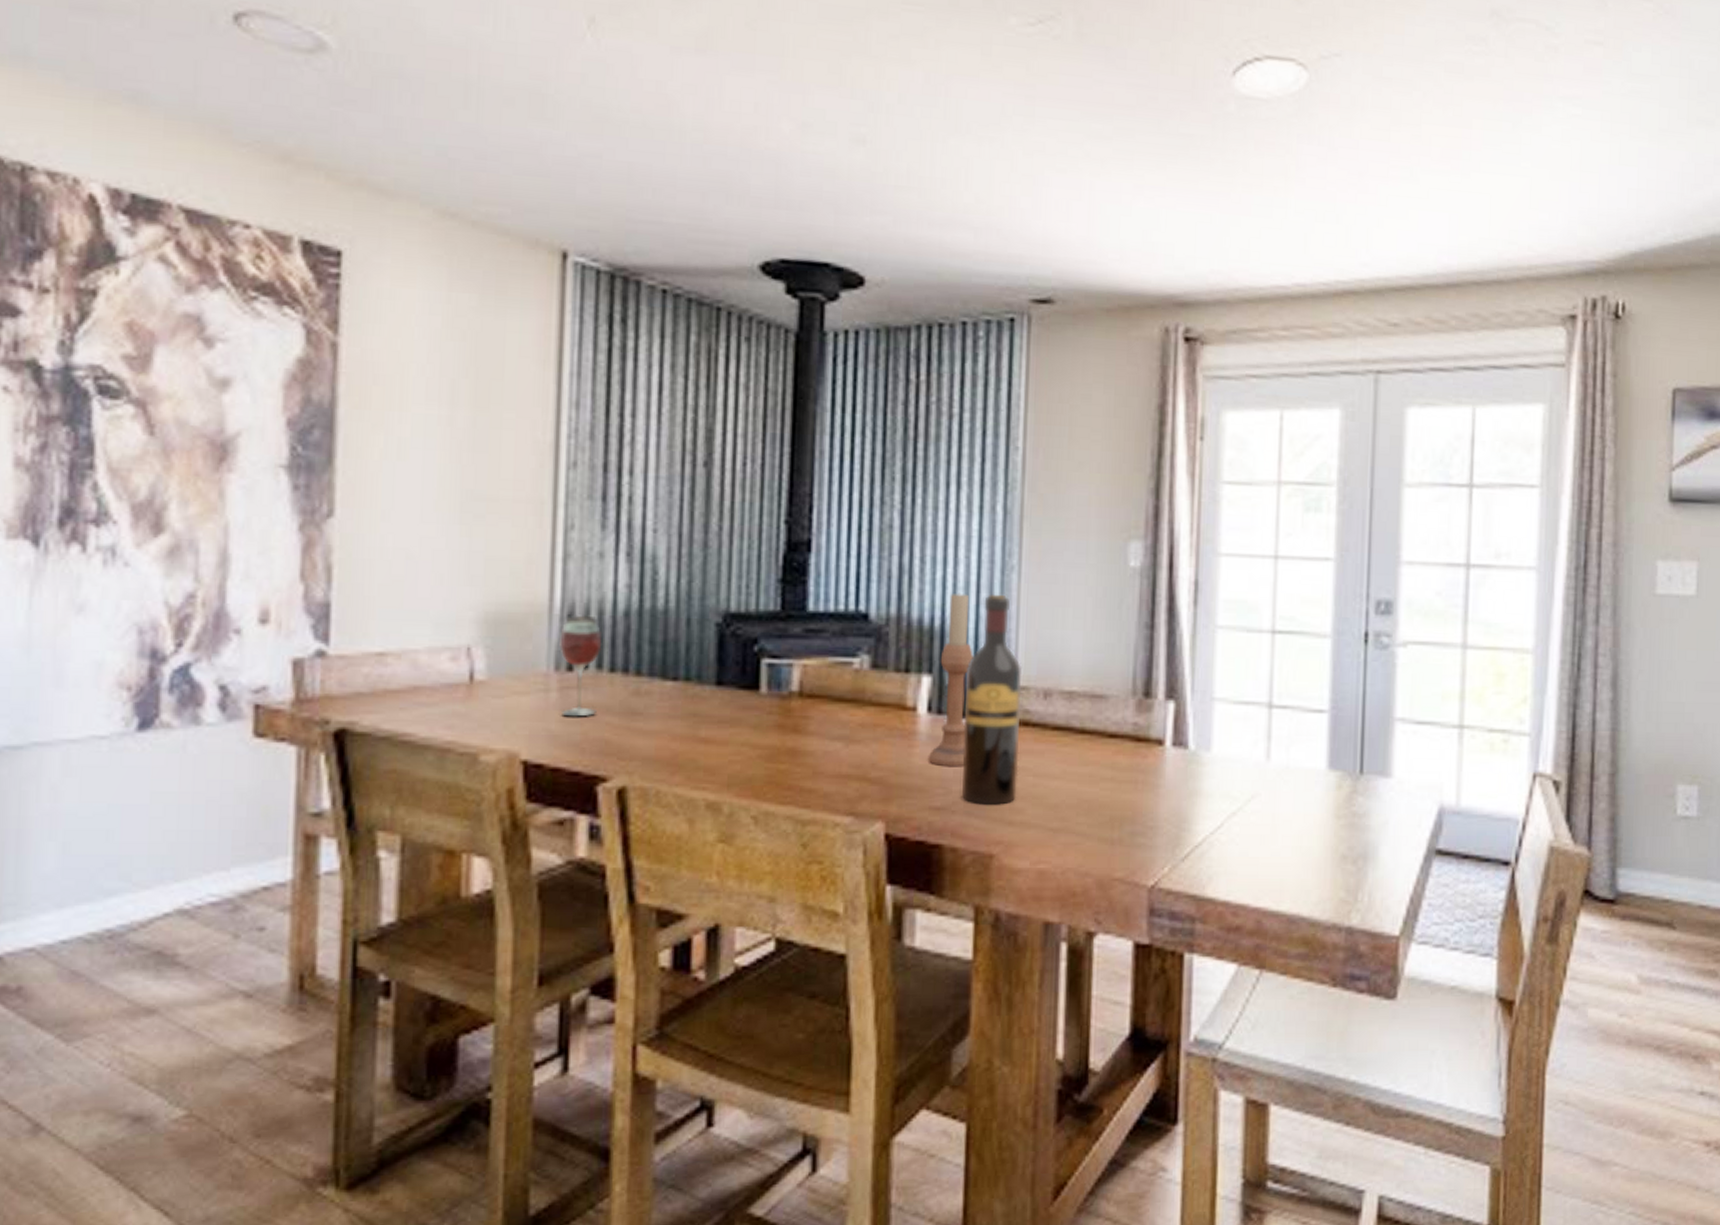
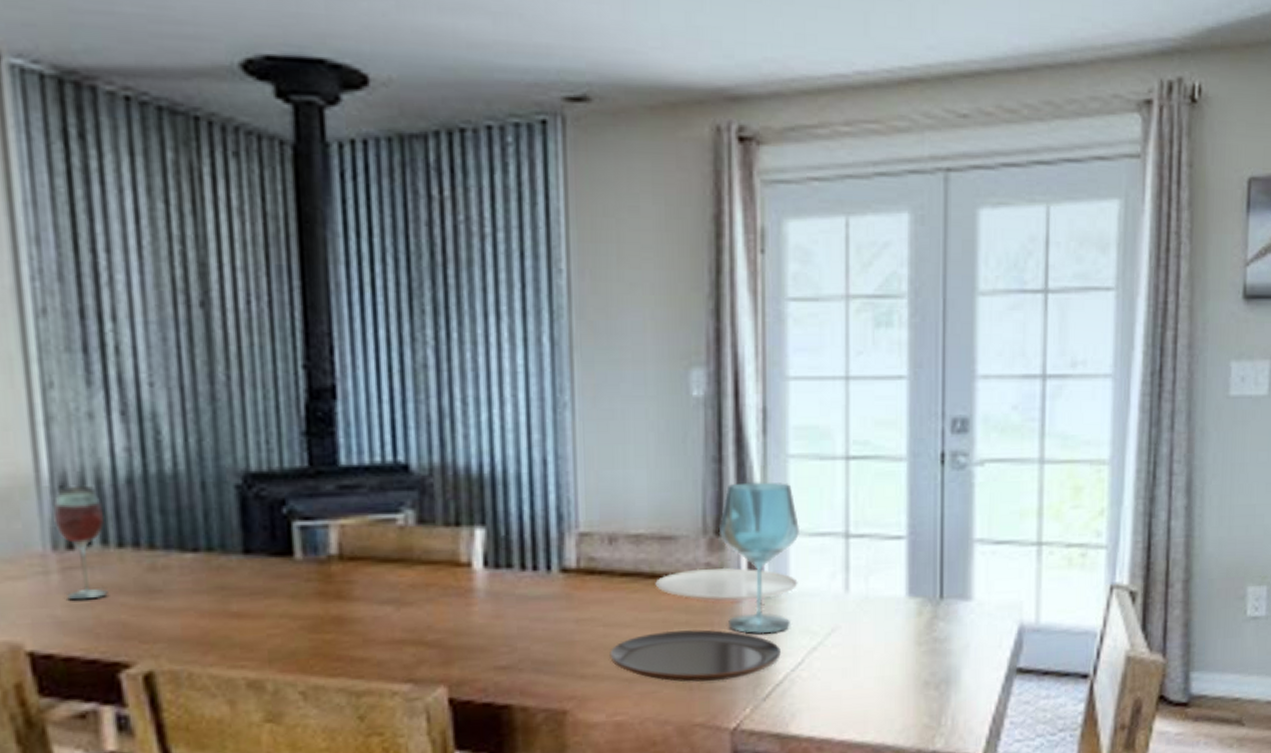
candlestick: present [929,592,973,767] -> none [489,435,529,624]
wine bottle: present [961,595,1023,805] -> none [523,436,588,661]
plate: none [1037,785,1201,838] -> present [609,629,781,682]
plate: none [1084,727,1221,763] -> present [655,567,798,602]
wine glass: none [1147,649,1226,795] -> present [718,482,800,634]

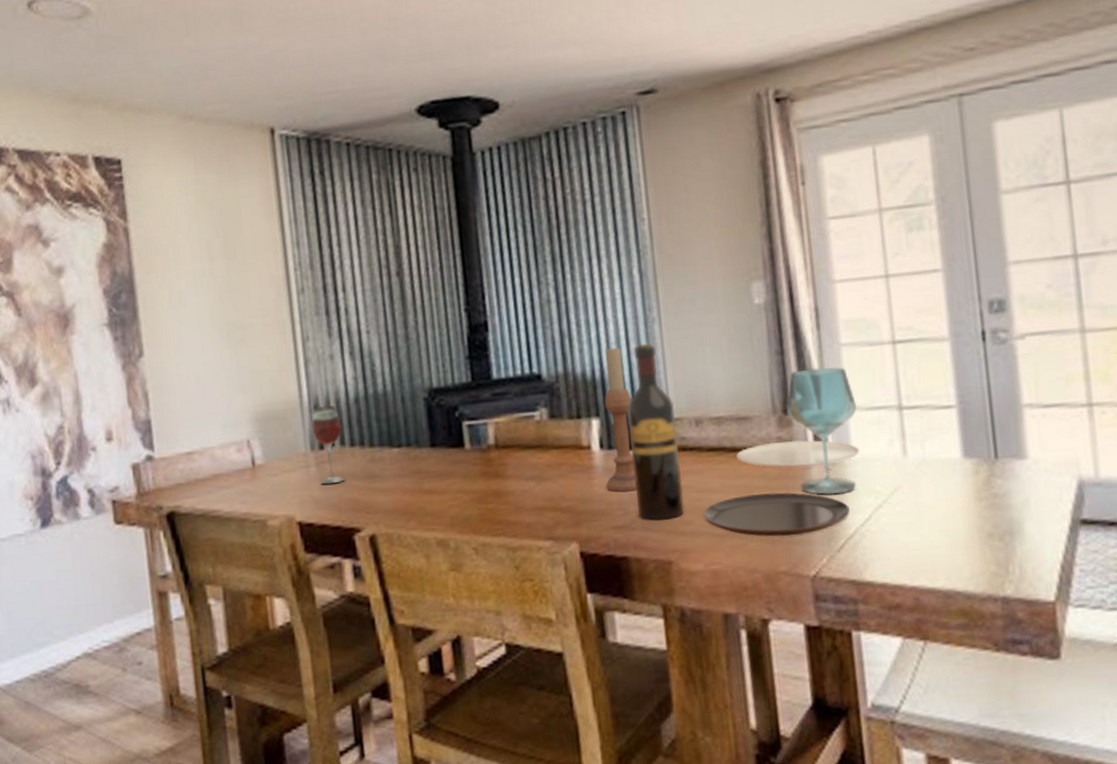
candlestick: none [489,435,529,624] -> present [604,347,637,492]
wine bottle: none [523,436,588,661] -> present [627,344,685,521]

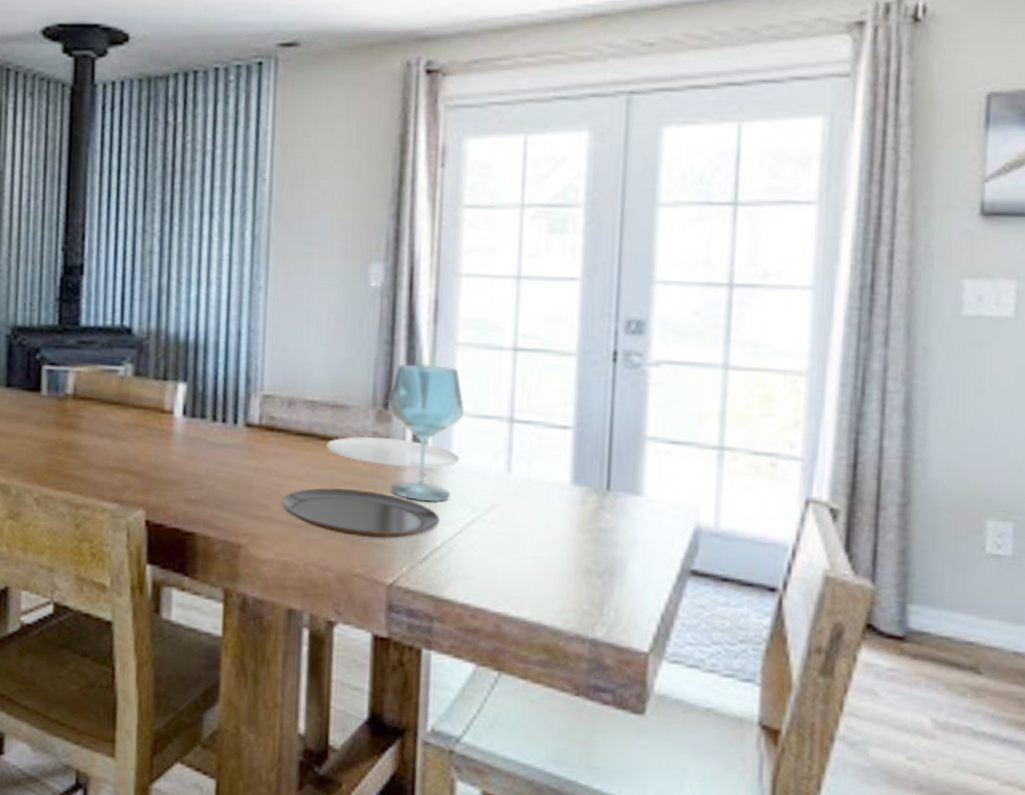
candlestick: present [604,347,637,492] -> none [184,310,224,465]
wine bottle: present [627,344,685,521] -> none [212,312,269,501]

